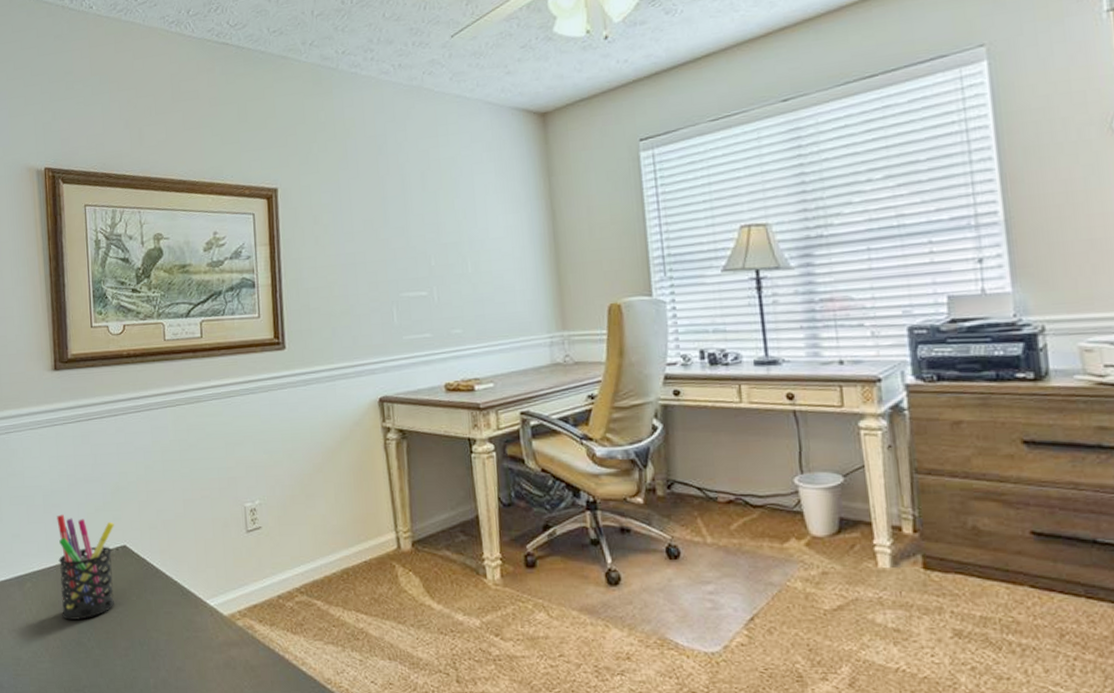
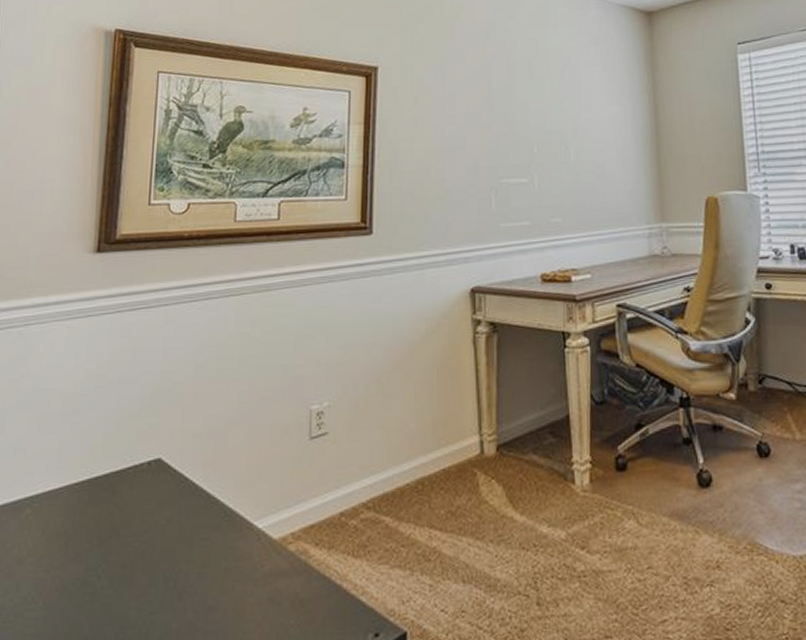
pen holder: present [56,514,115,620] -> none [67,422,149,554]

